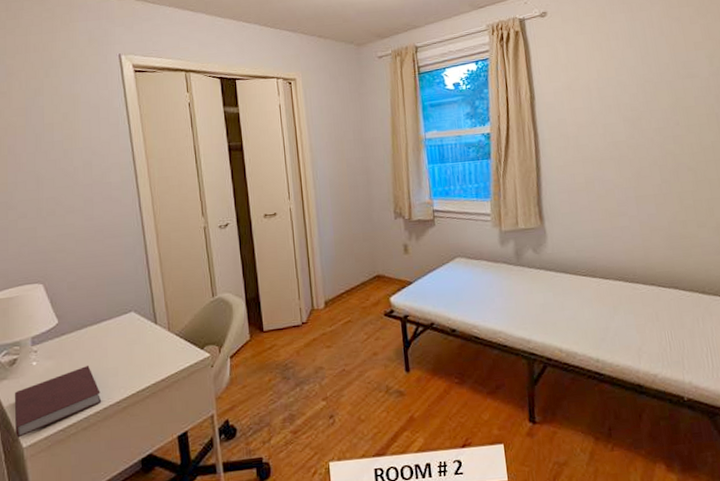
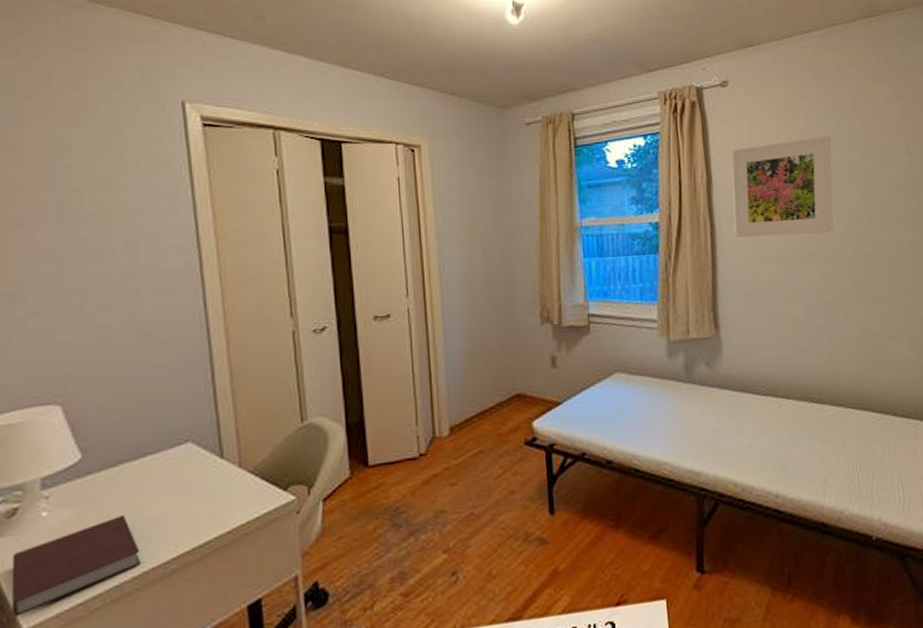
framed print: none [551,53,643,143] -> present [731,135,834,237]

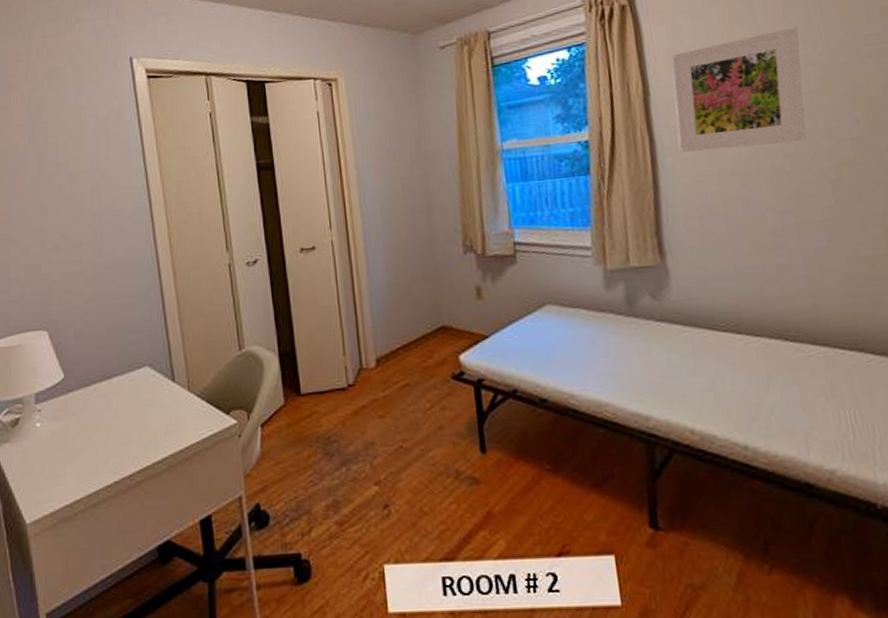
notebook: present [11,515,142,617] -> none [16,430,113,512]

